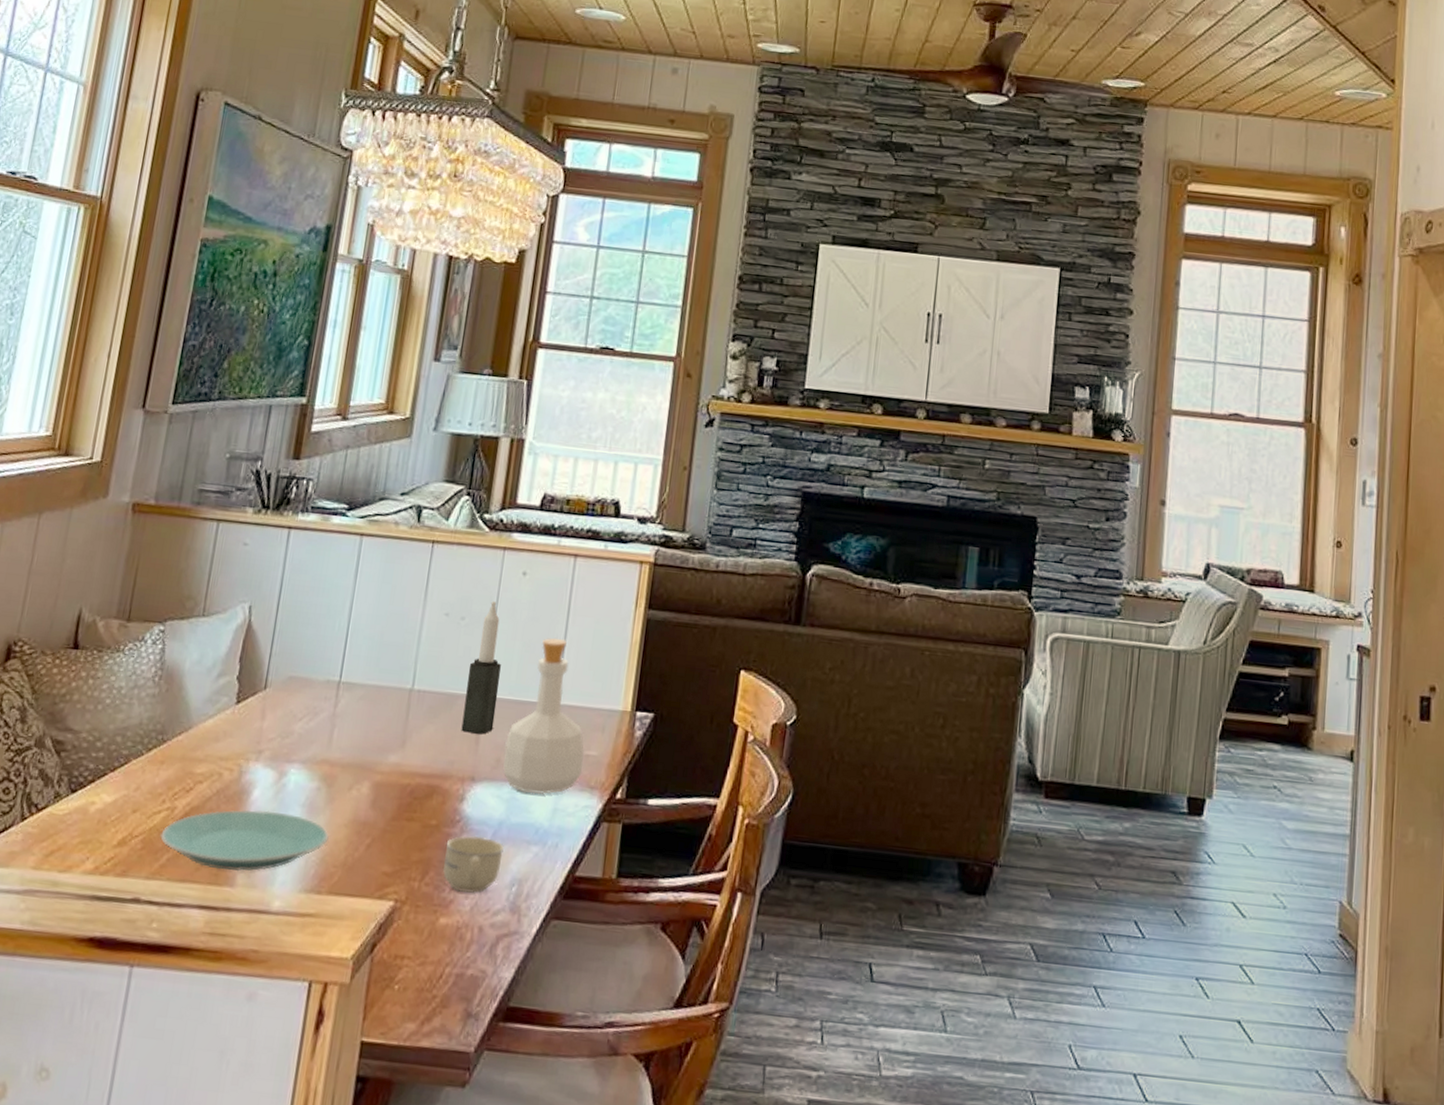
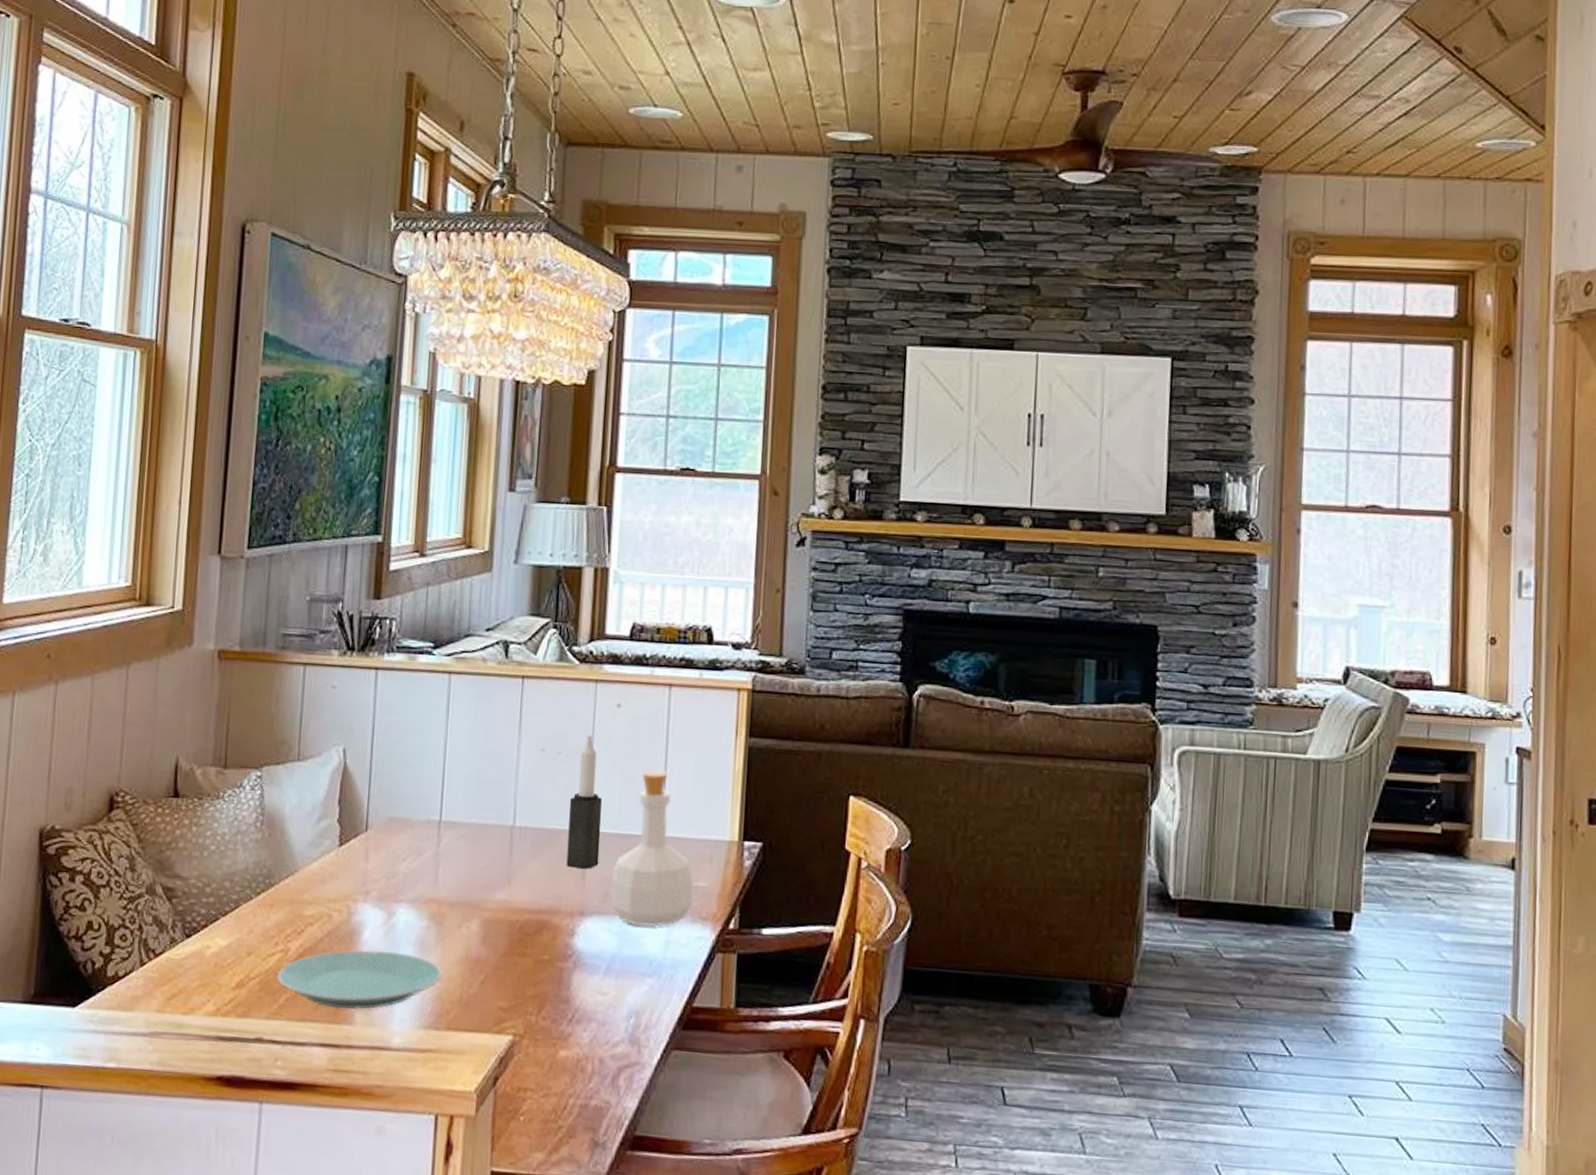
cup: present [442,835,504,893] -> none [558,969,619,1026]

